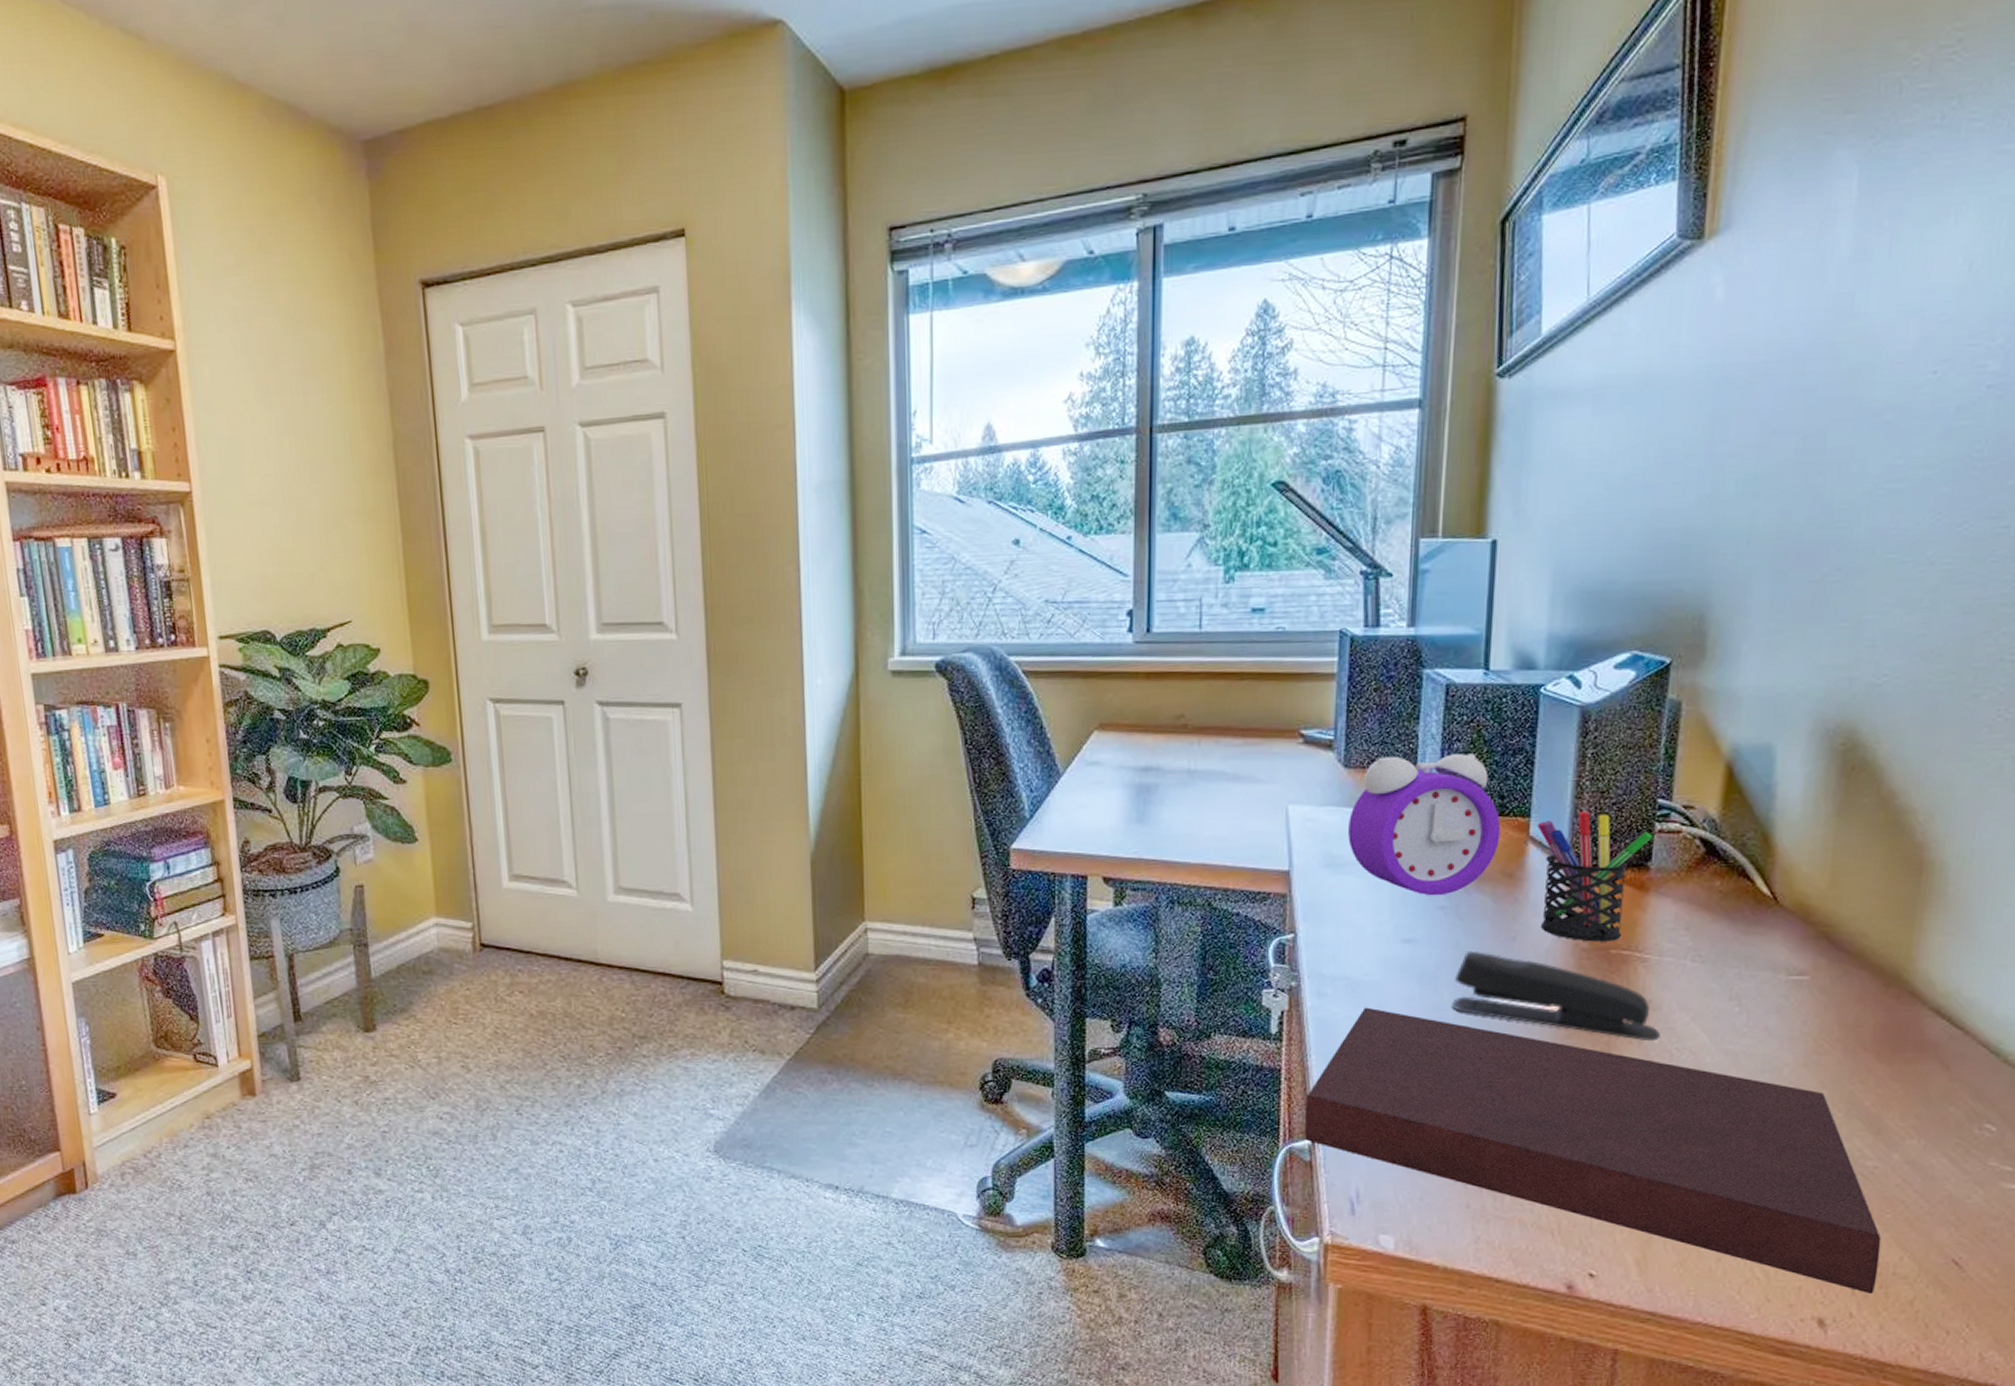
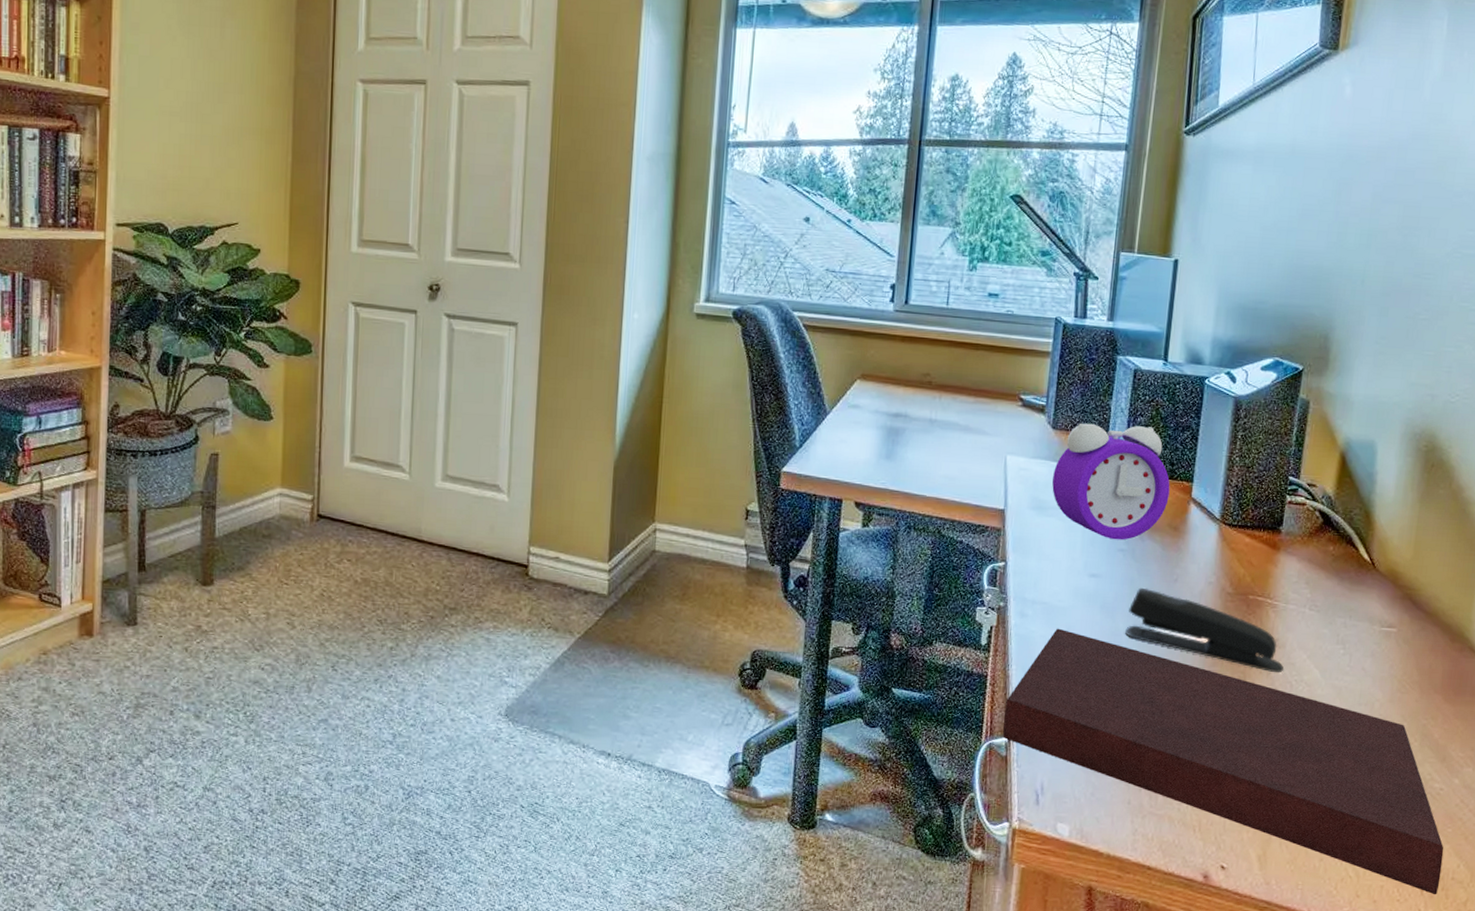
pen holder: present [1536,811,1653,942] -> none [1196,481,1284,589]

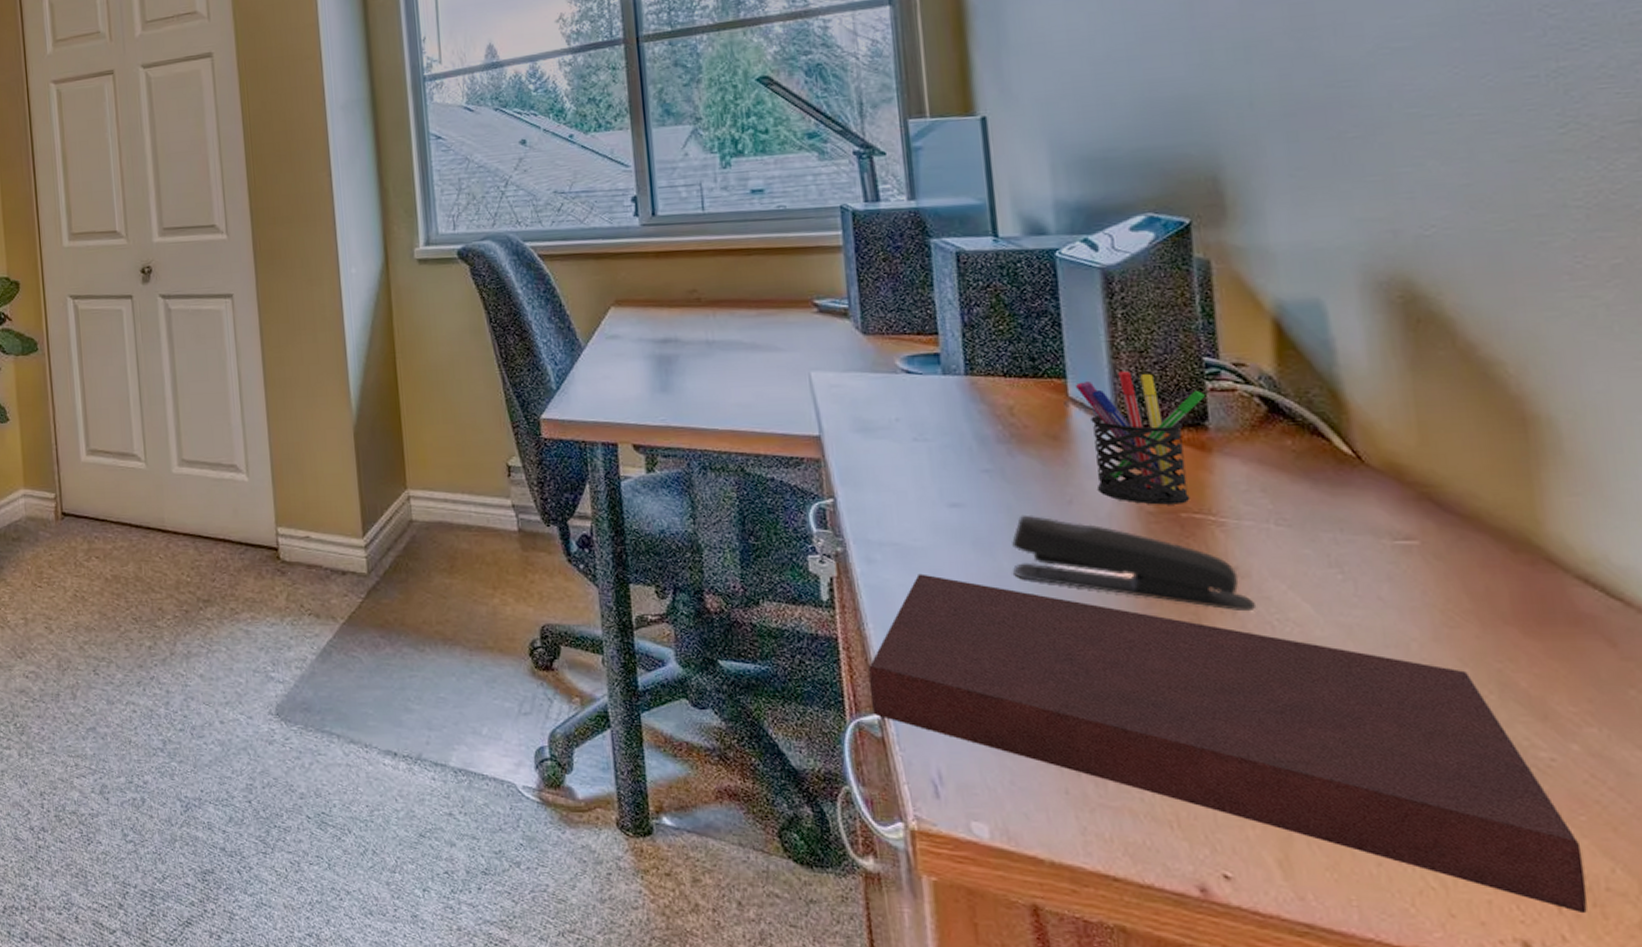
alarm clock: present [1052,423,1170,540] -> none [874,317,1038,459]
pen holder: none [1196,481,1284,589] -> present [1075,371,1205,505]

